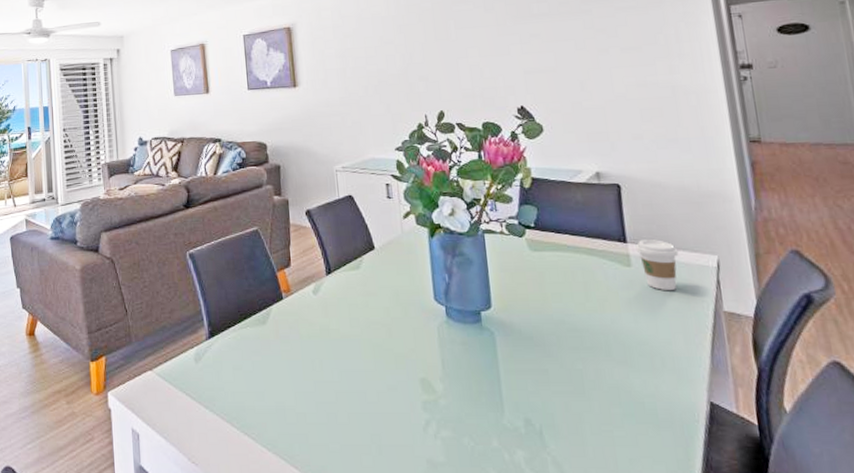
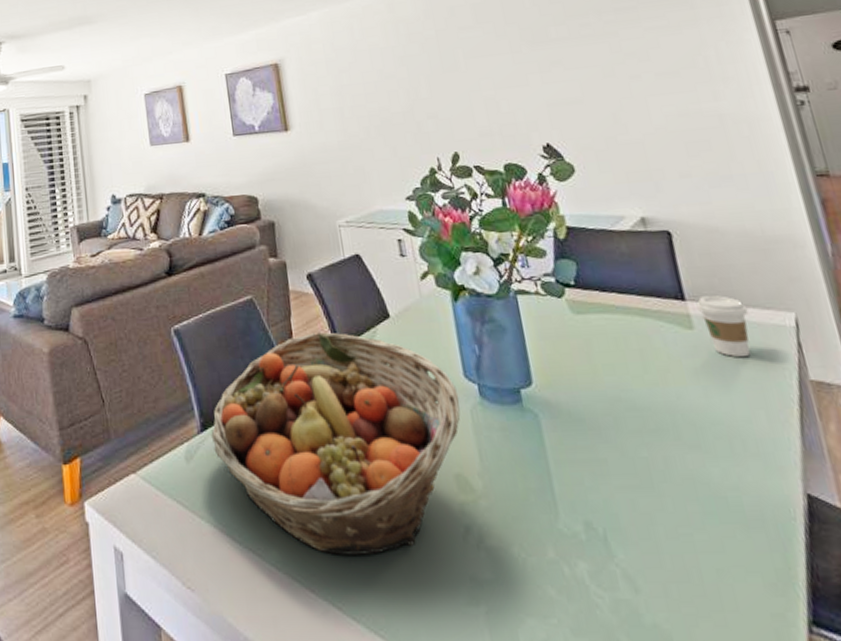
fruit basket: none [217,260,429,441] -> present [211,332,461,557]

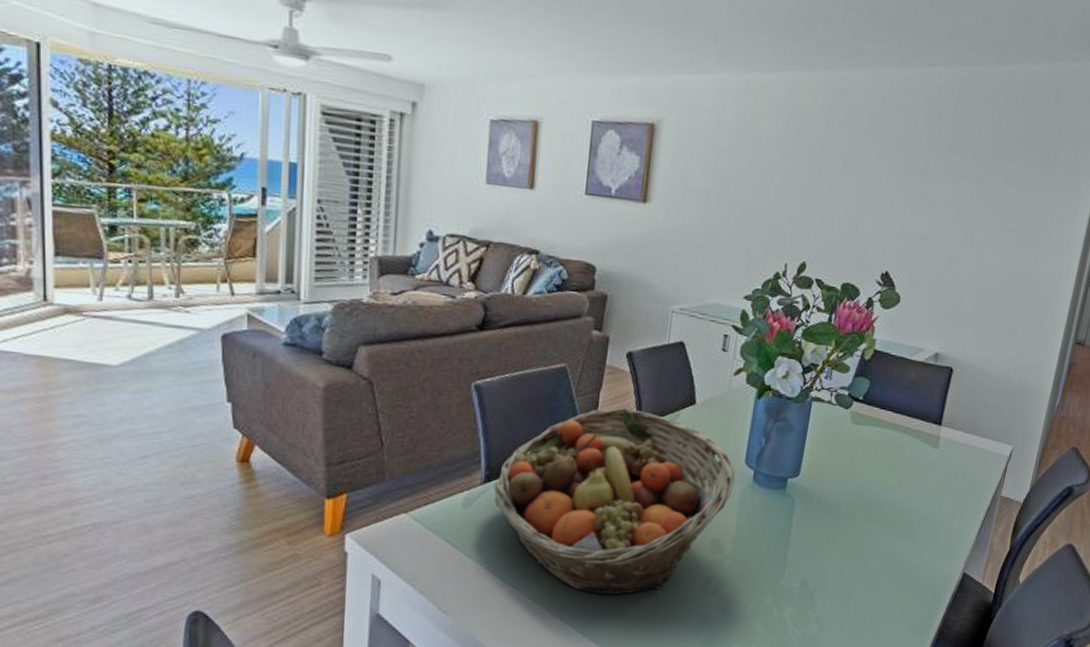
coffee cup: present [695,296,751,358] -> none [946,424,983,474]

